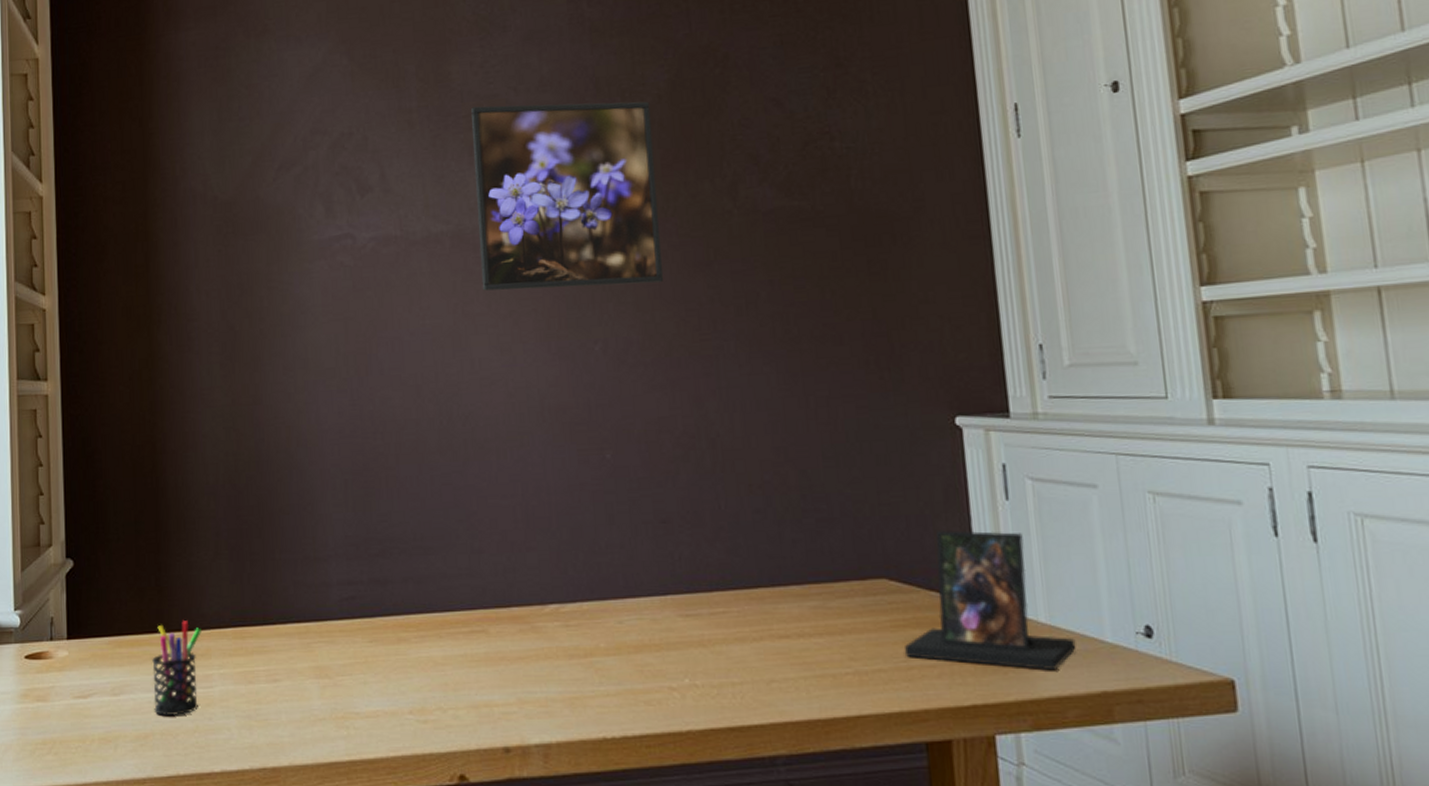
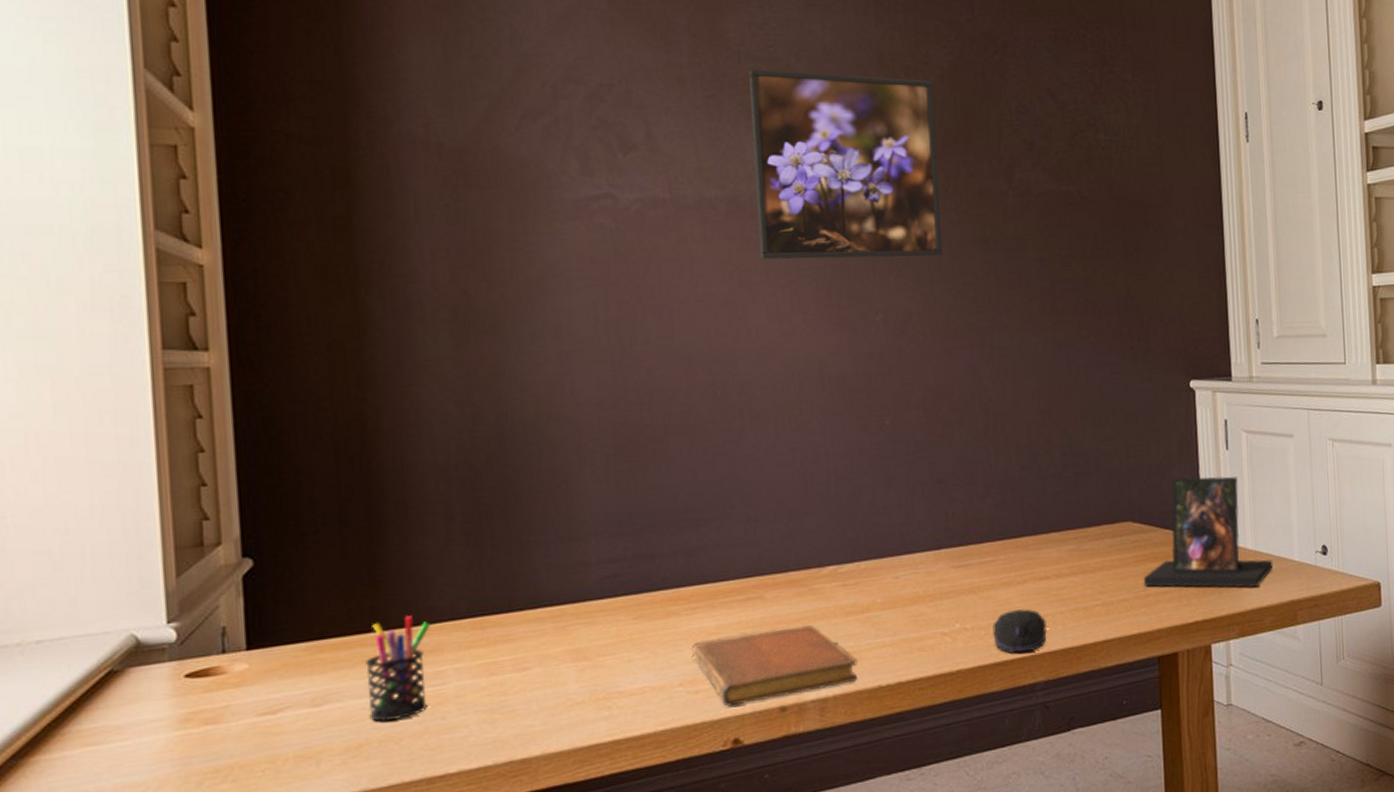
notebook: none [421,664,581,741] -> present [692,625,857,707]
computer mouse: none [725,670,789,720] -> present [992,609,1048,654]

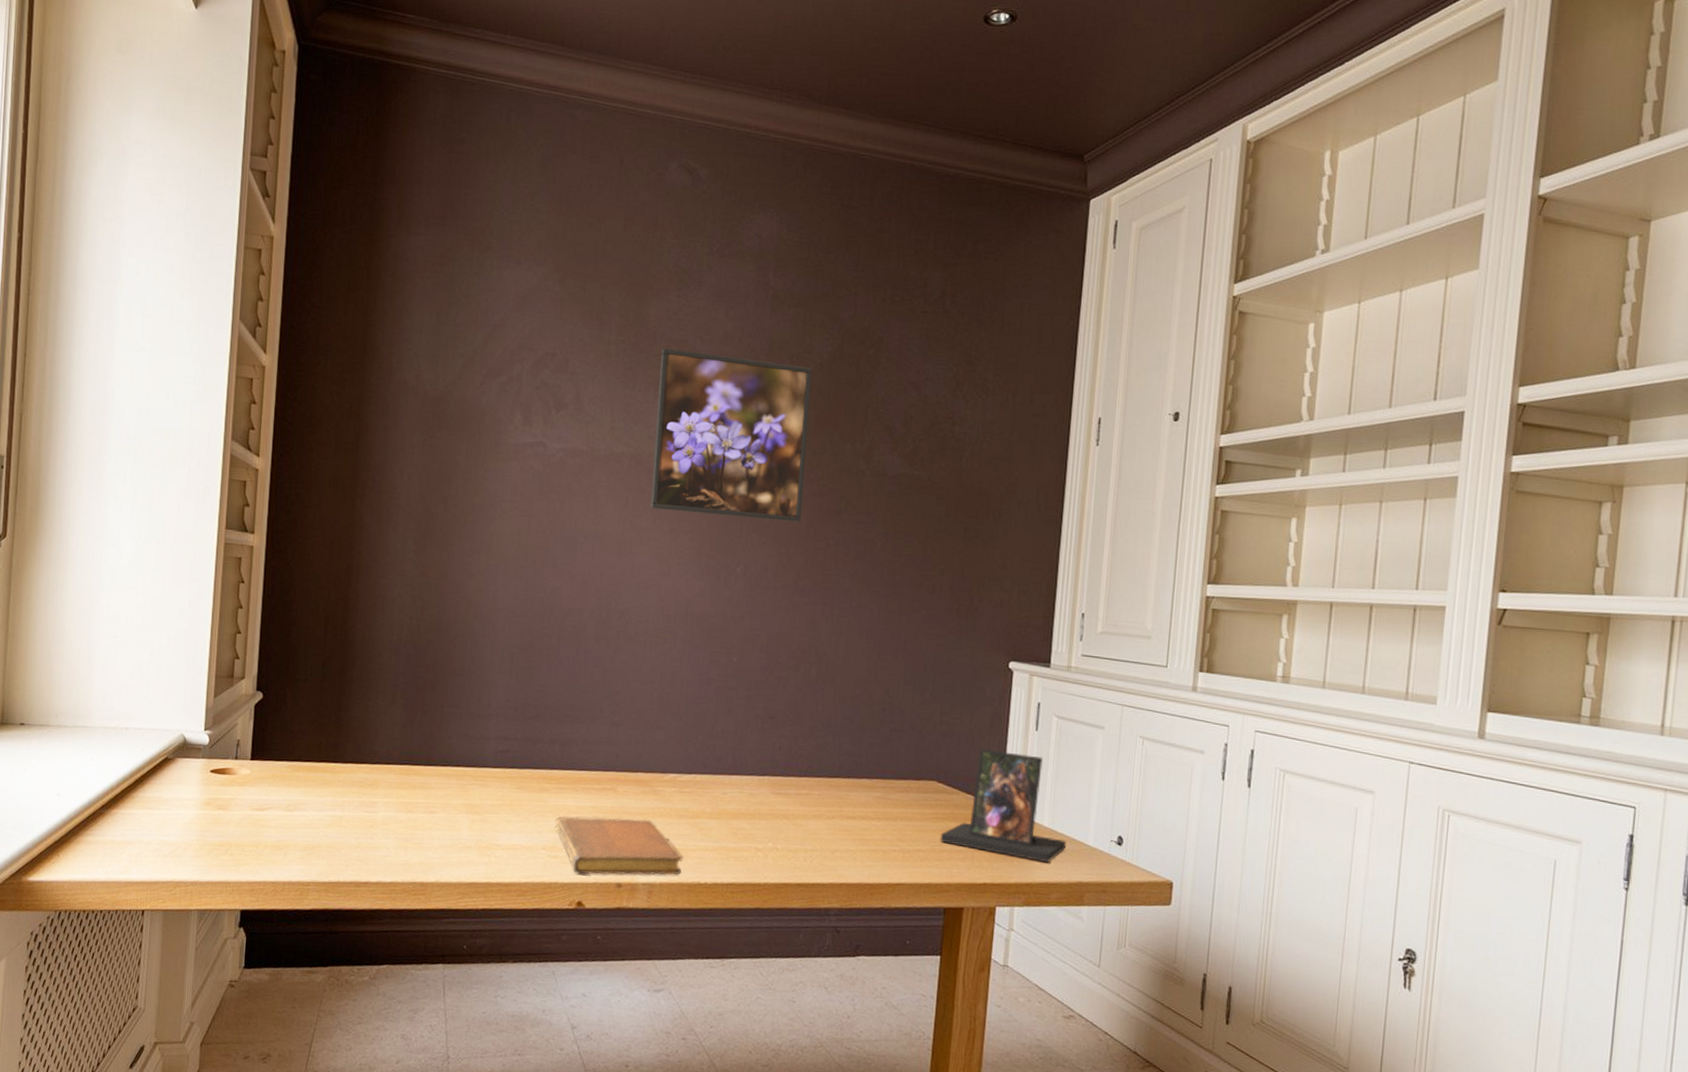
pen holder: present [365,615,430,722] -> none [323,755,372,833]
computer mouse: present [992,609,1048,654] -> none [799,840,848,880]

